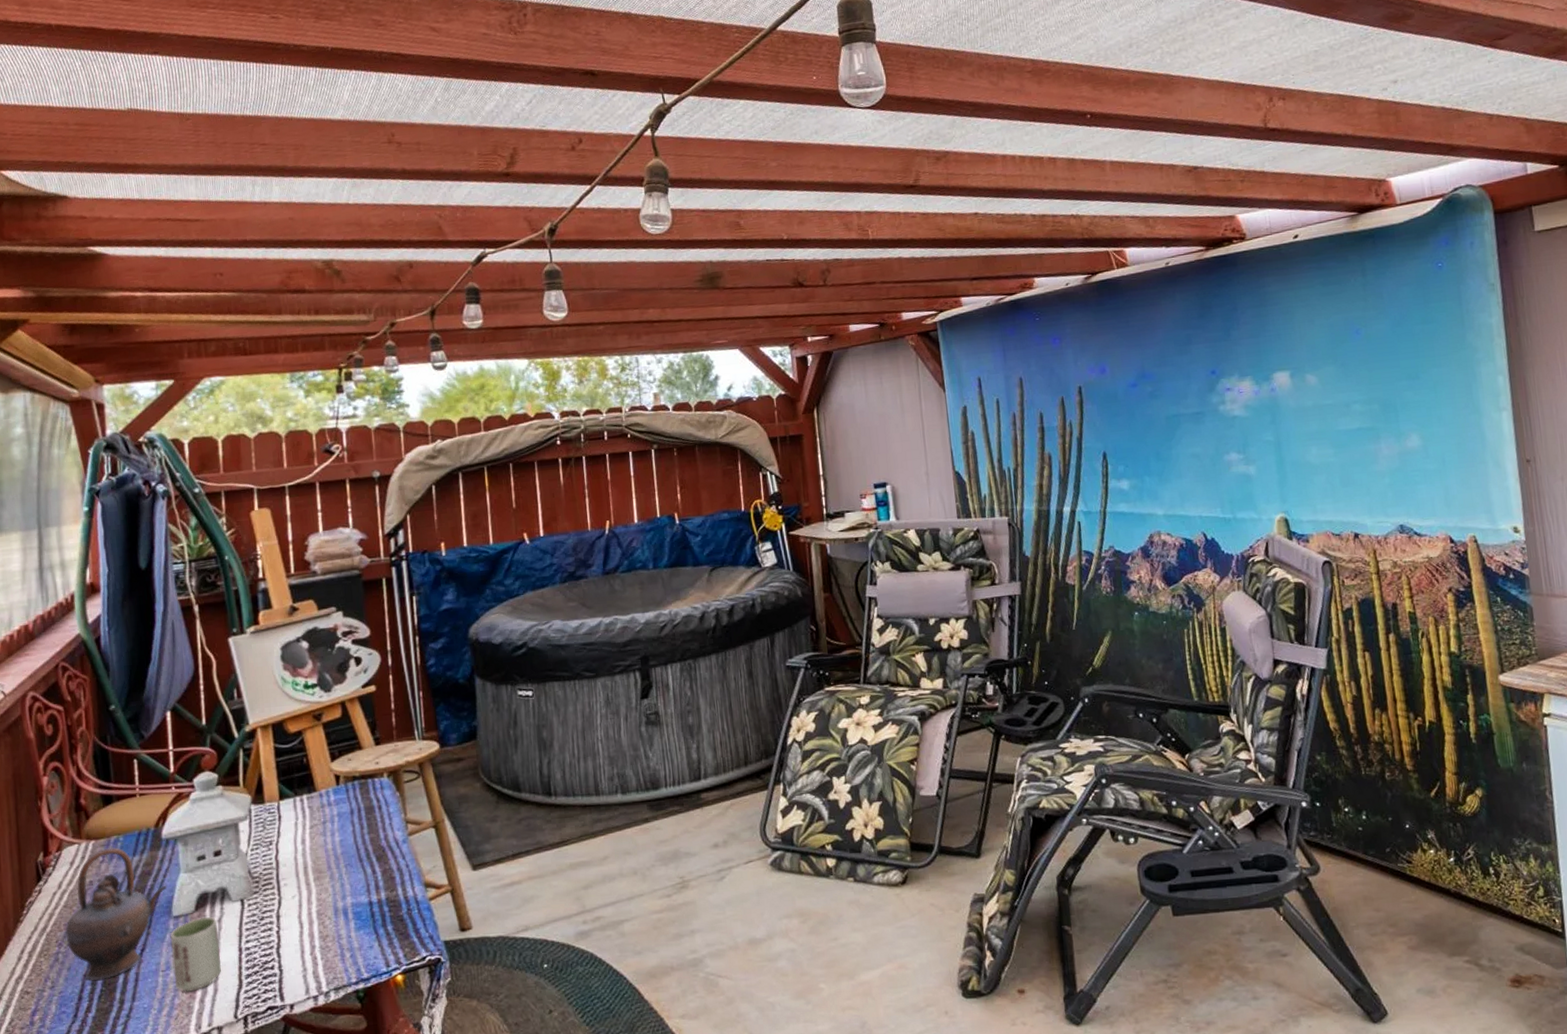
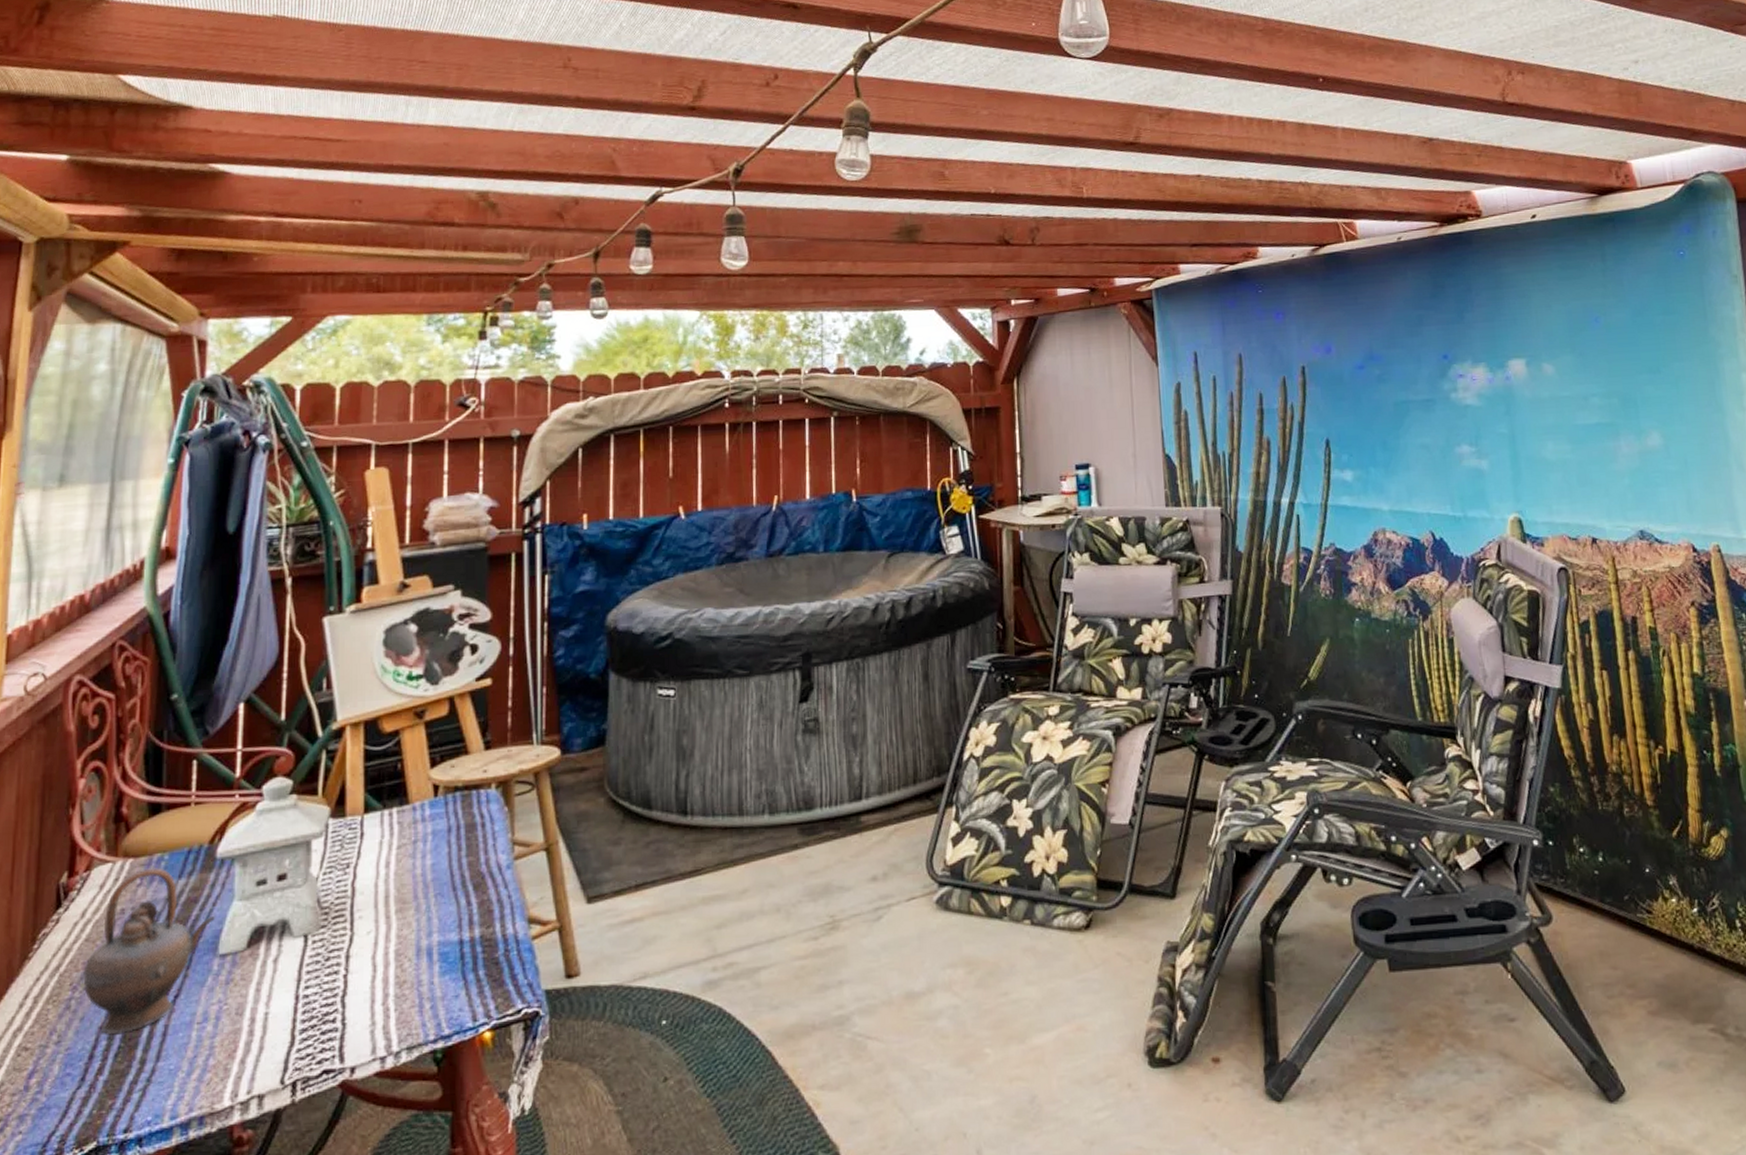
cup: present [170,917,221,993] -> none [211,956,273,1051]

